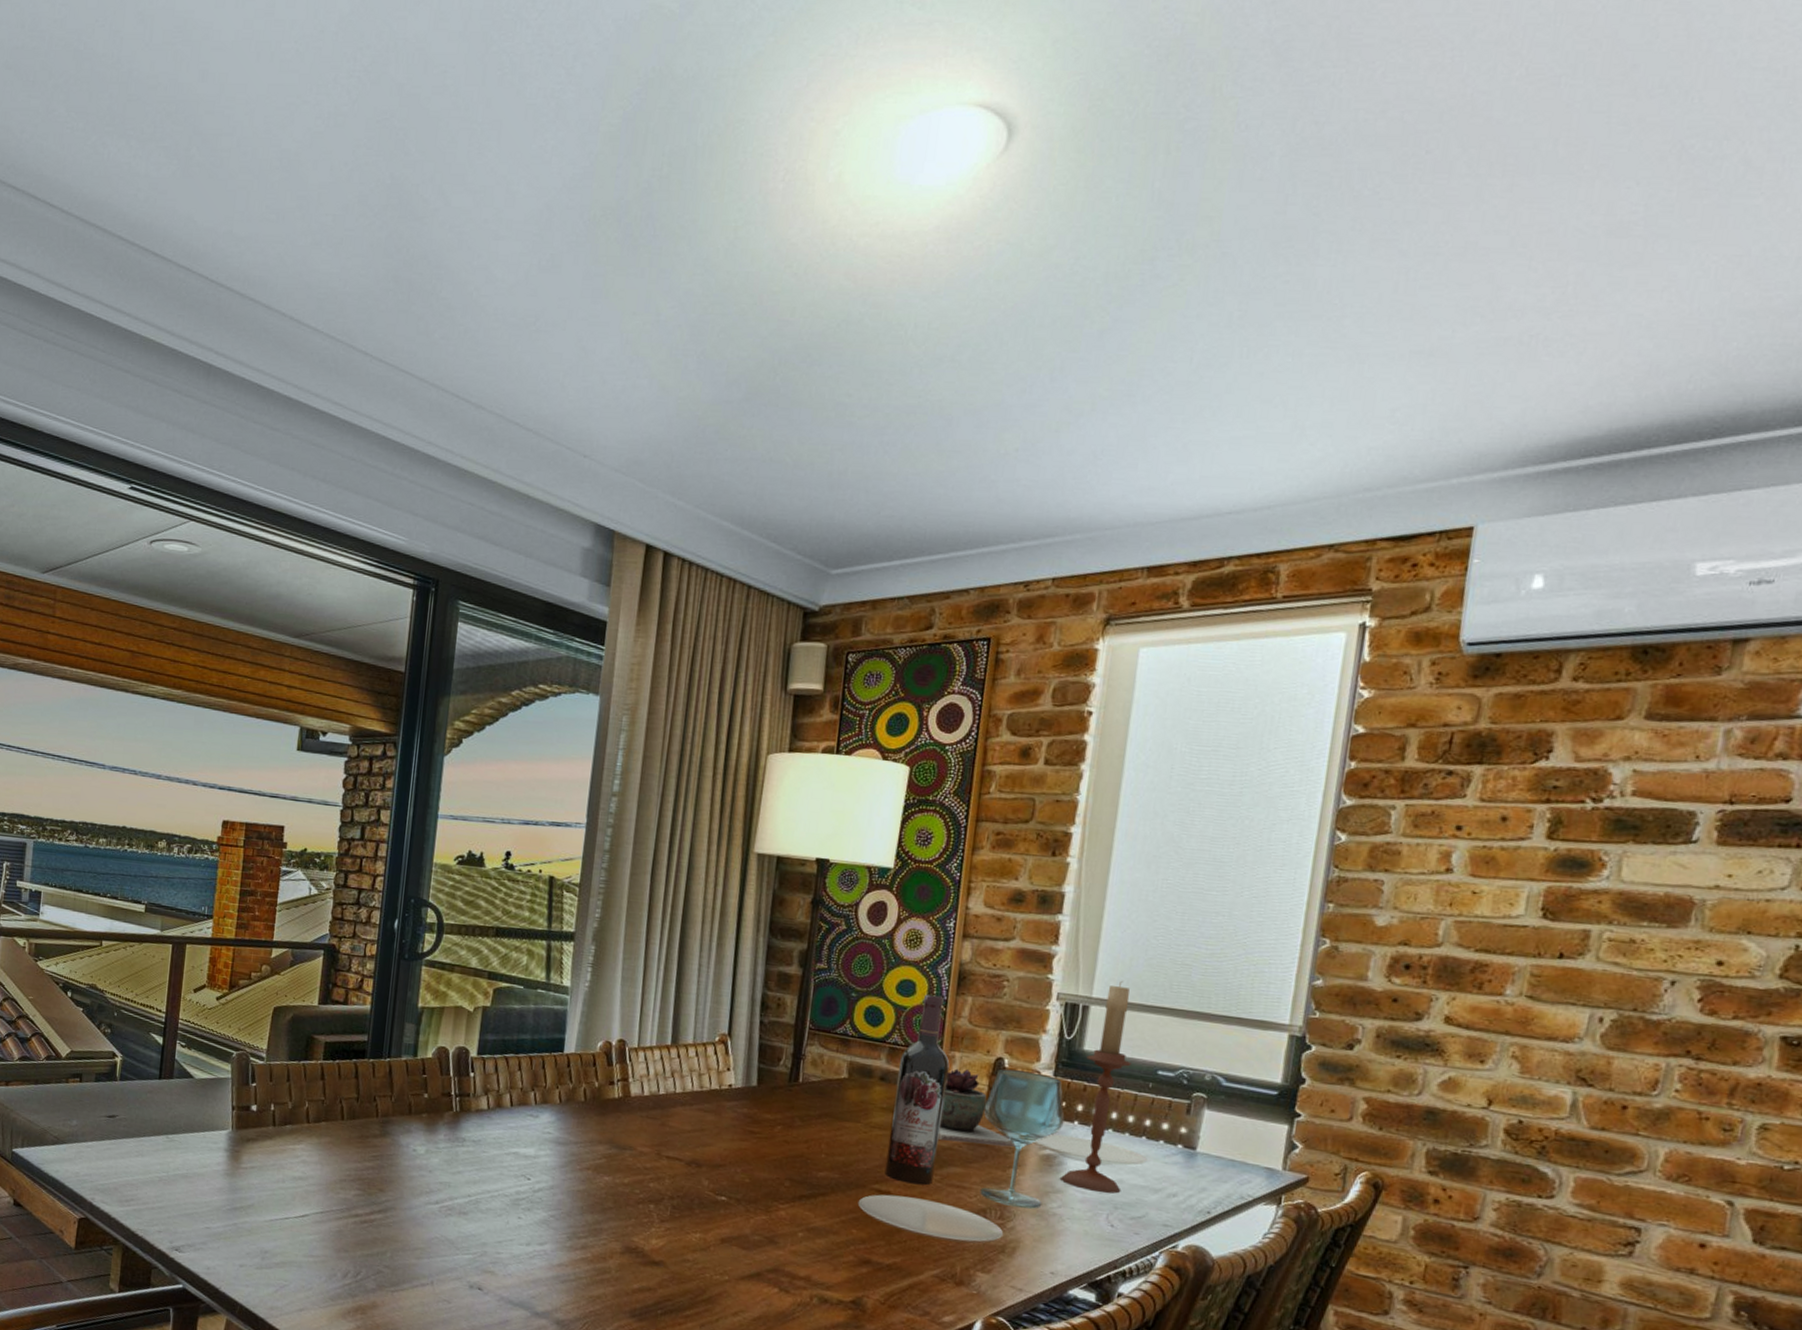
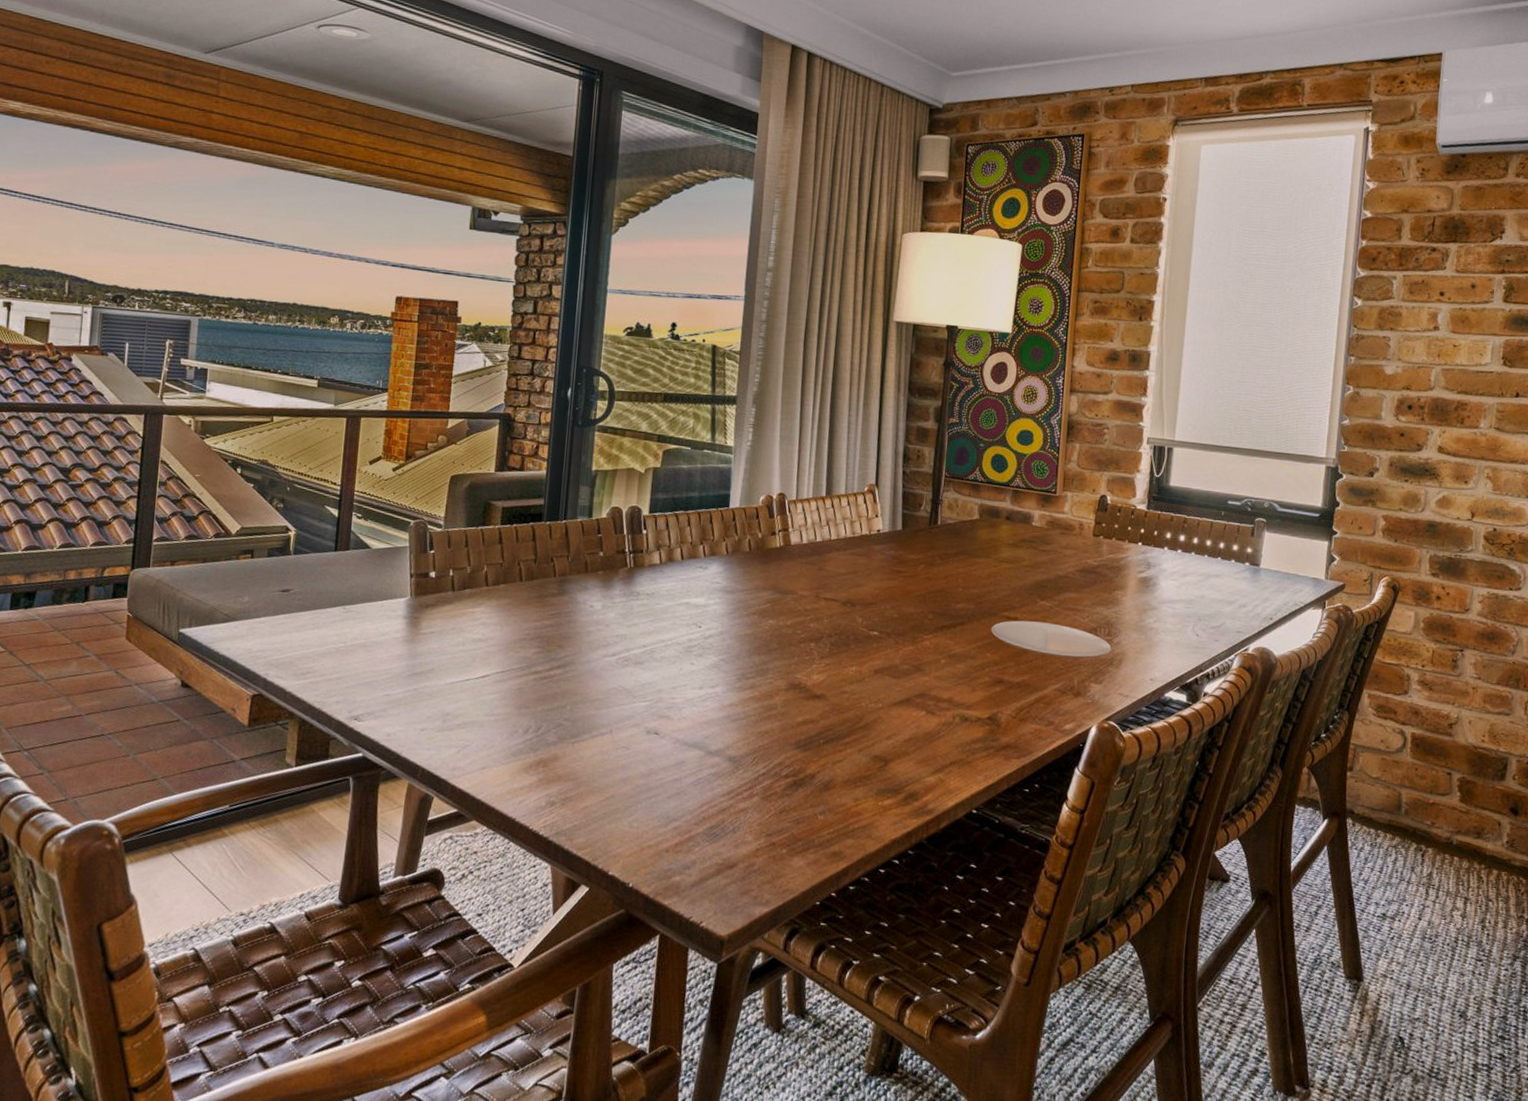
wine bottle: present [884,994,950,1186] -> none [1012,442,1063,611]
succulent plant: present [938,1068,1016,1148] -> none [1056,506,1119,573]
wine glass: present [980,1069,1065,1209] -> none [1091,505,1157,626]
plate: present [1033,1133,1147,1166] -> none [1132,559,1223,584]
candlestick: present [1059,980,1132,1194] -> none [1154,425,1207,608]

